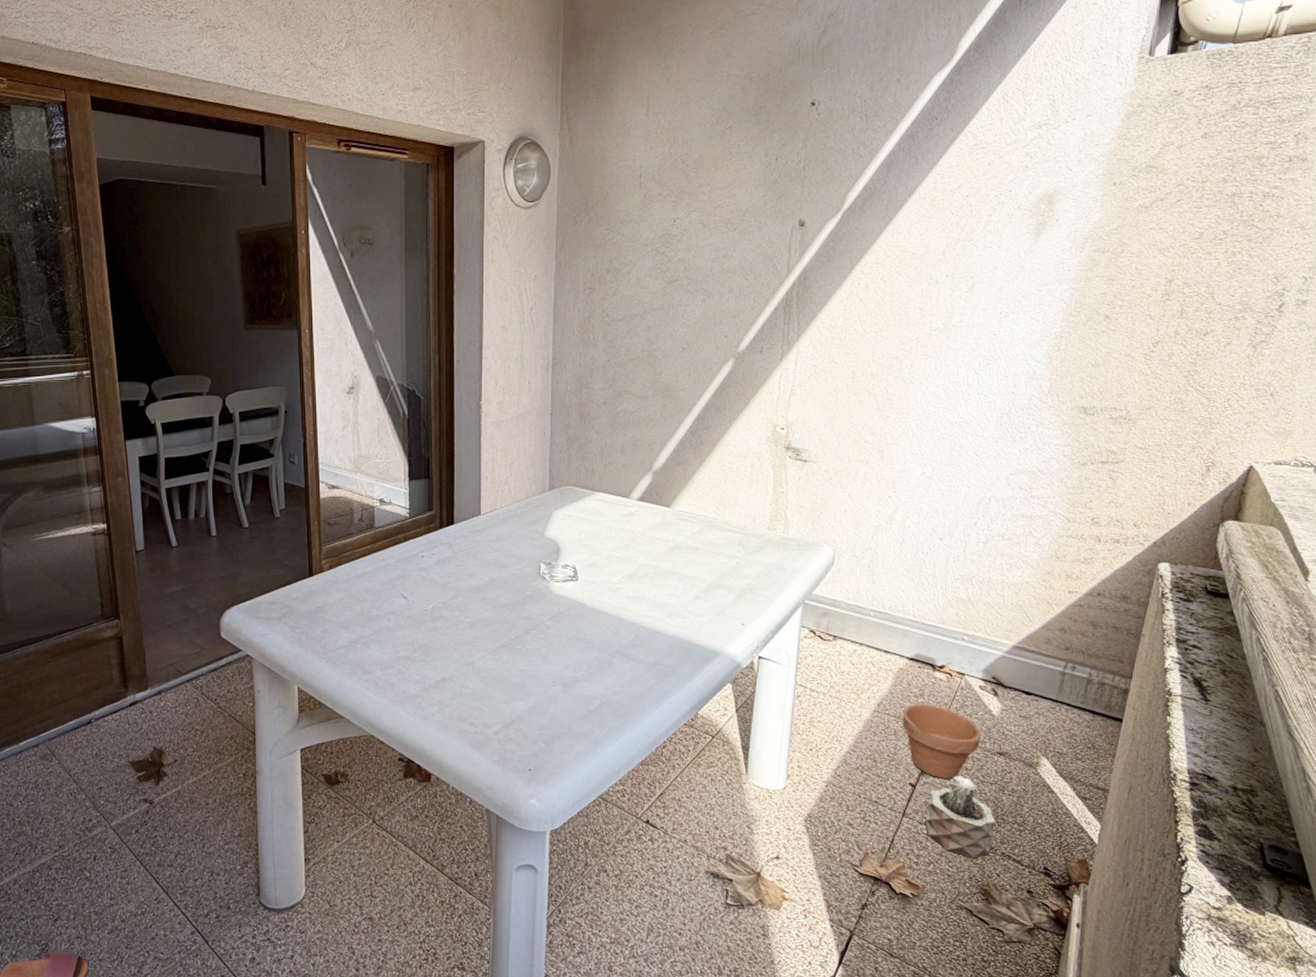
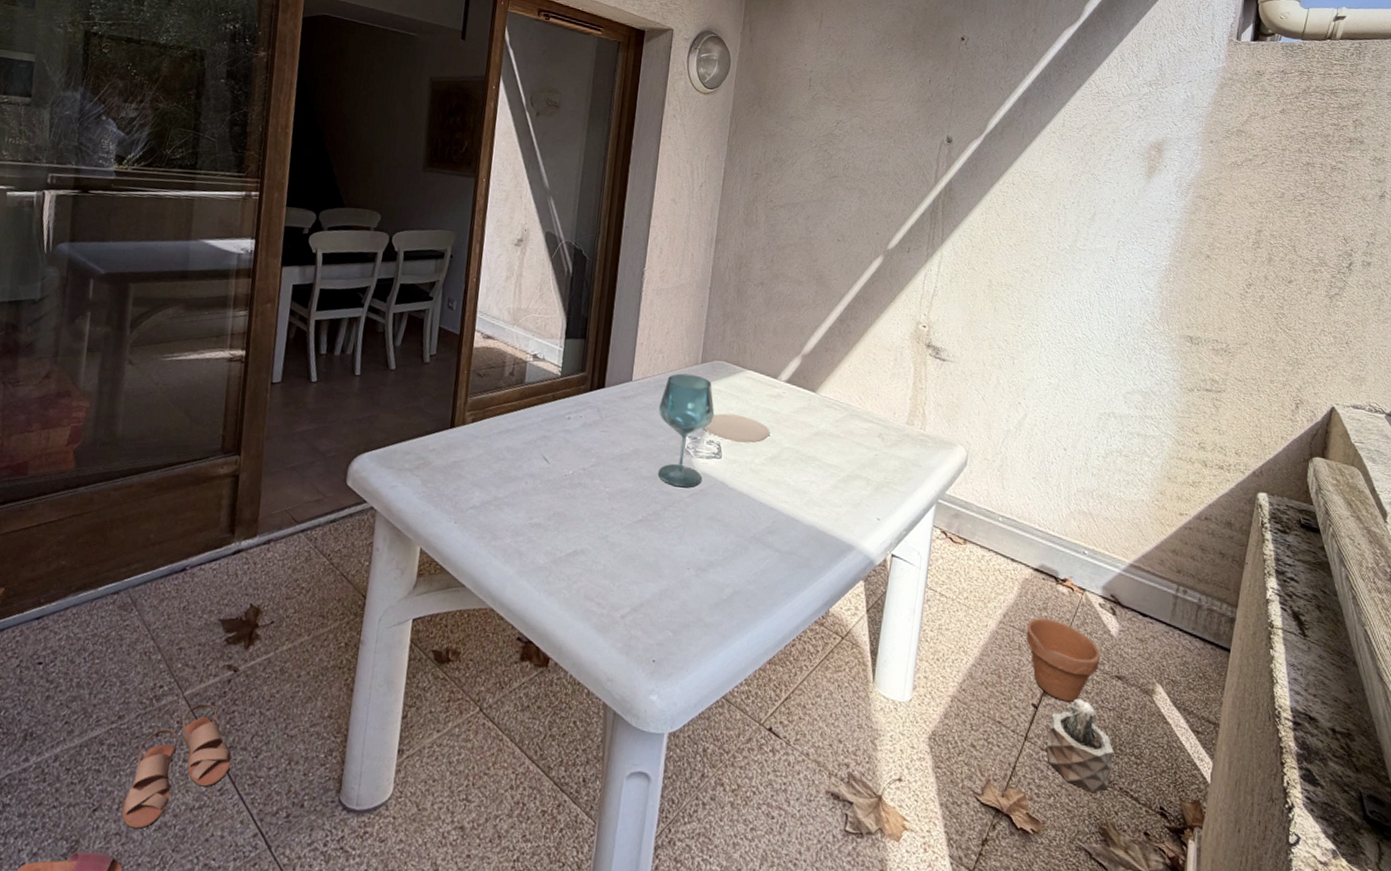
sandal: none [78,831,162,933] -> present [122,703,232,829]
wine glass: none [511,502,567,612] -> present [657,373,715,488]
plate: none [558,537,626,563] -> present [705,413,770,444]

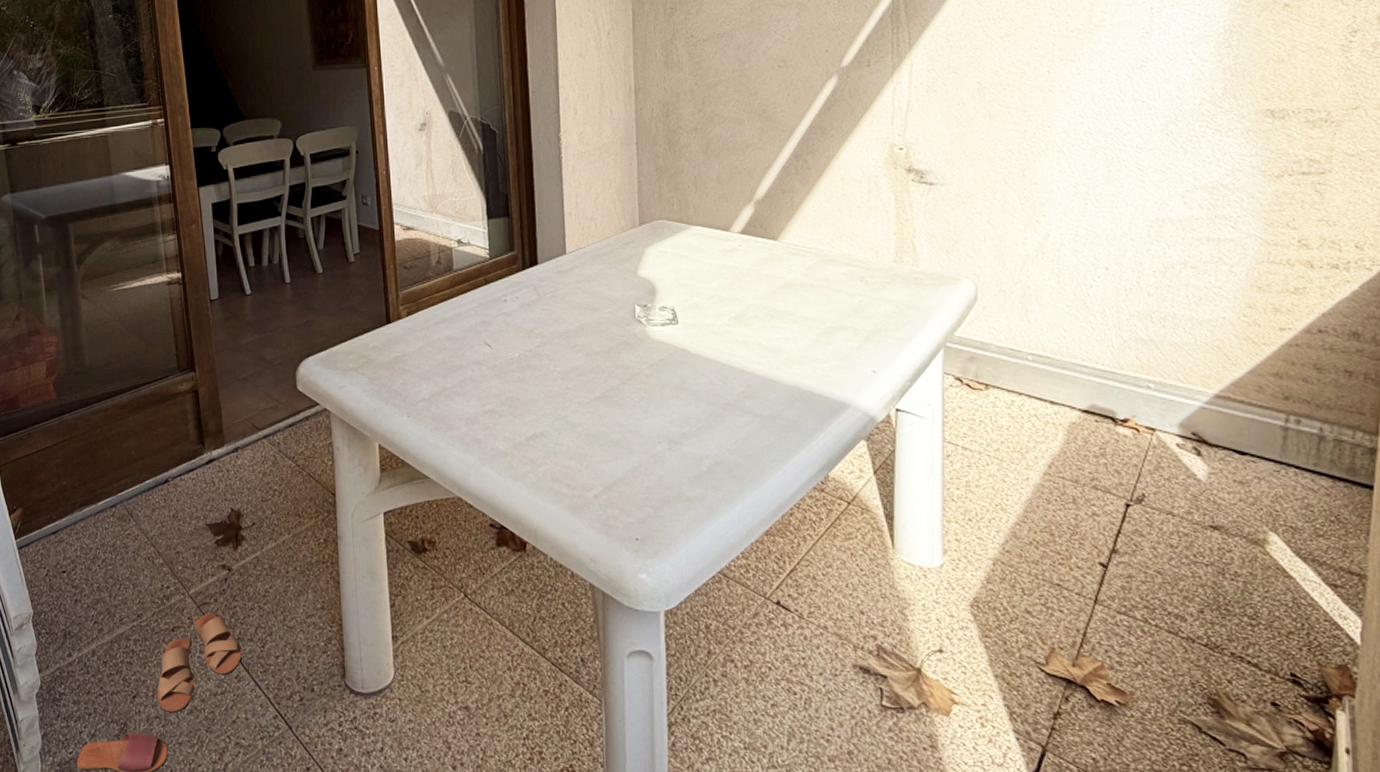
wine glass: present [657,373,715,488] -> none [600,239,663,359]
plate: present [705,413,770,444] -> none [654,276,730,305]
flower pot: present [1026,618,1101,702] -> none [1081,466,1187,558]
succulent plant: present [1046,698,1113,793] -> none [1124,554,1218,660]

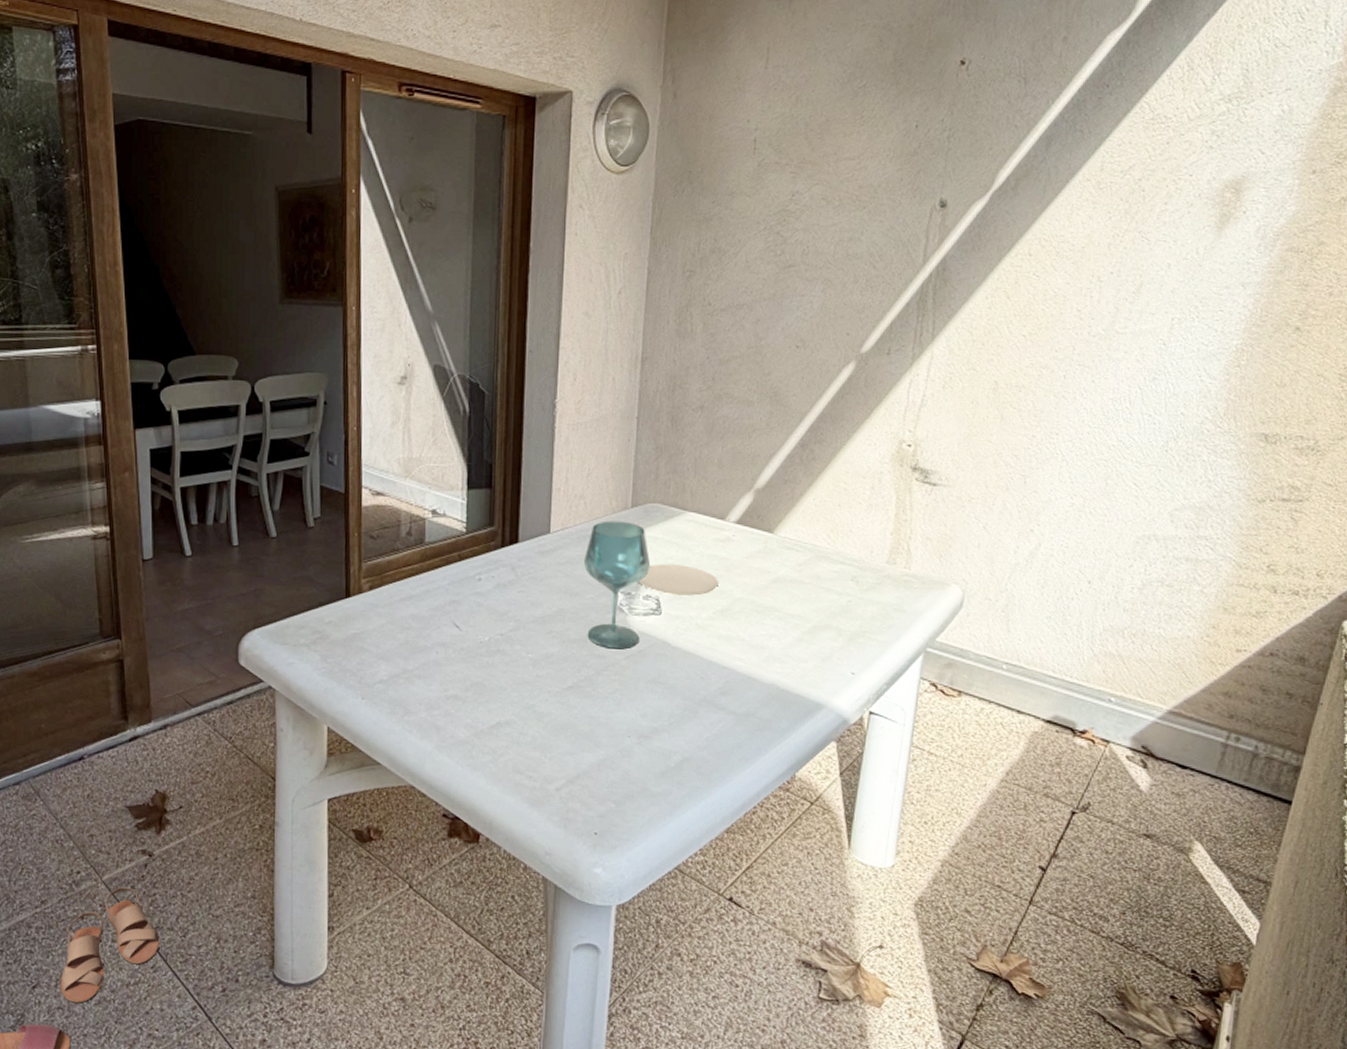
wine glass: none [600,239,663,359] -> present [584,521,651,649]
plate: none [654,276,730,305] -> present [640,563,719,596]

